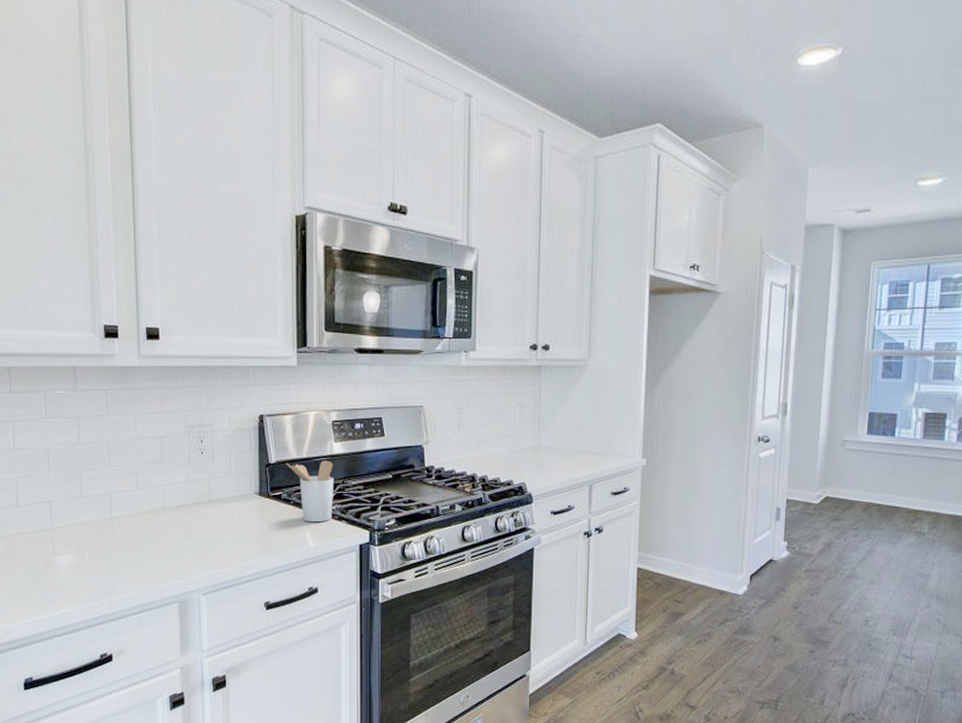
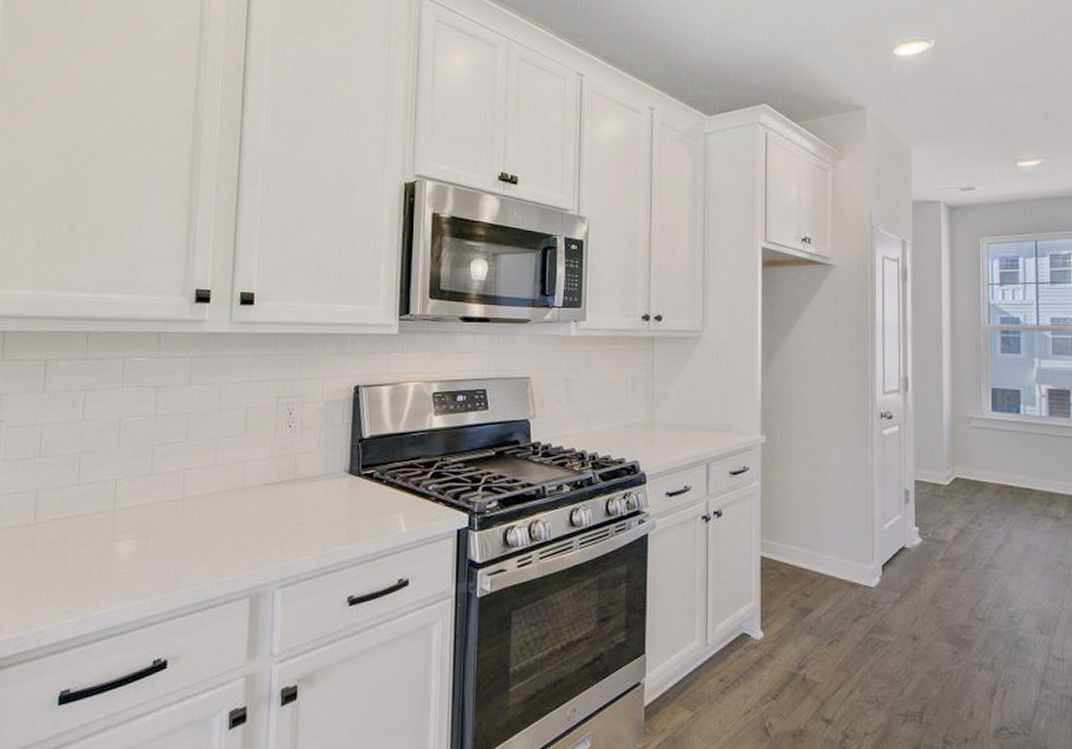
utensil holder: present [286,460,334,523] -> none [380,435,433,504]

